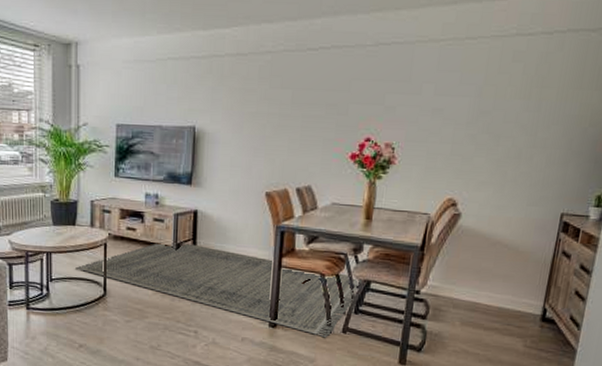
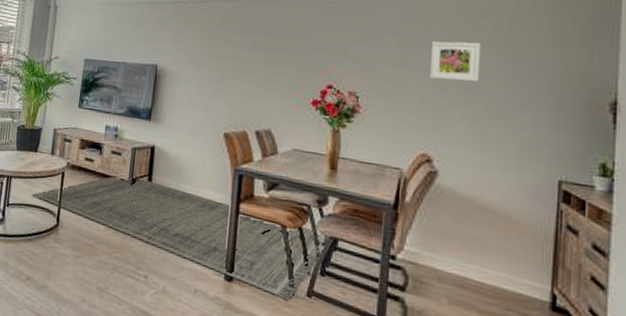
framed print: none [460,88,509,128] -> present [429,41,480,82]

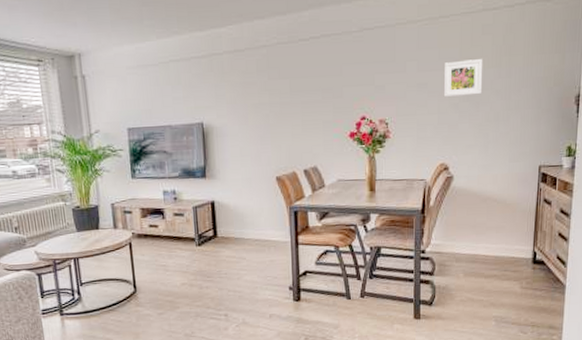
rug: present [32,175,328,301] -> none [104,232,372,305]

